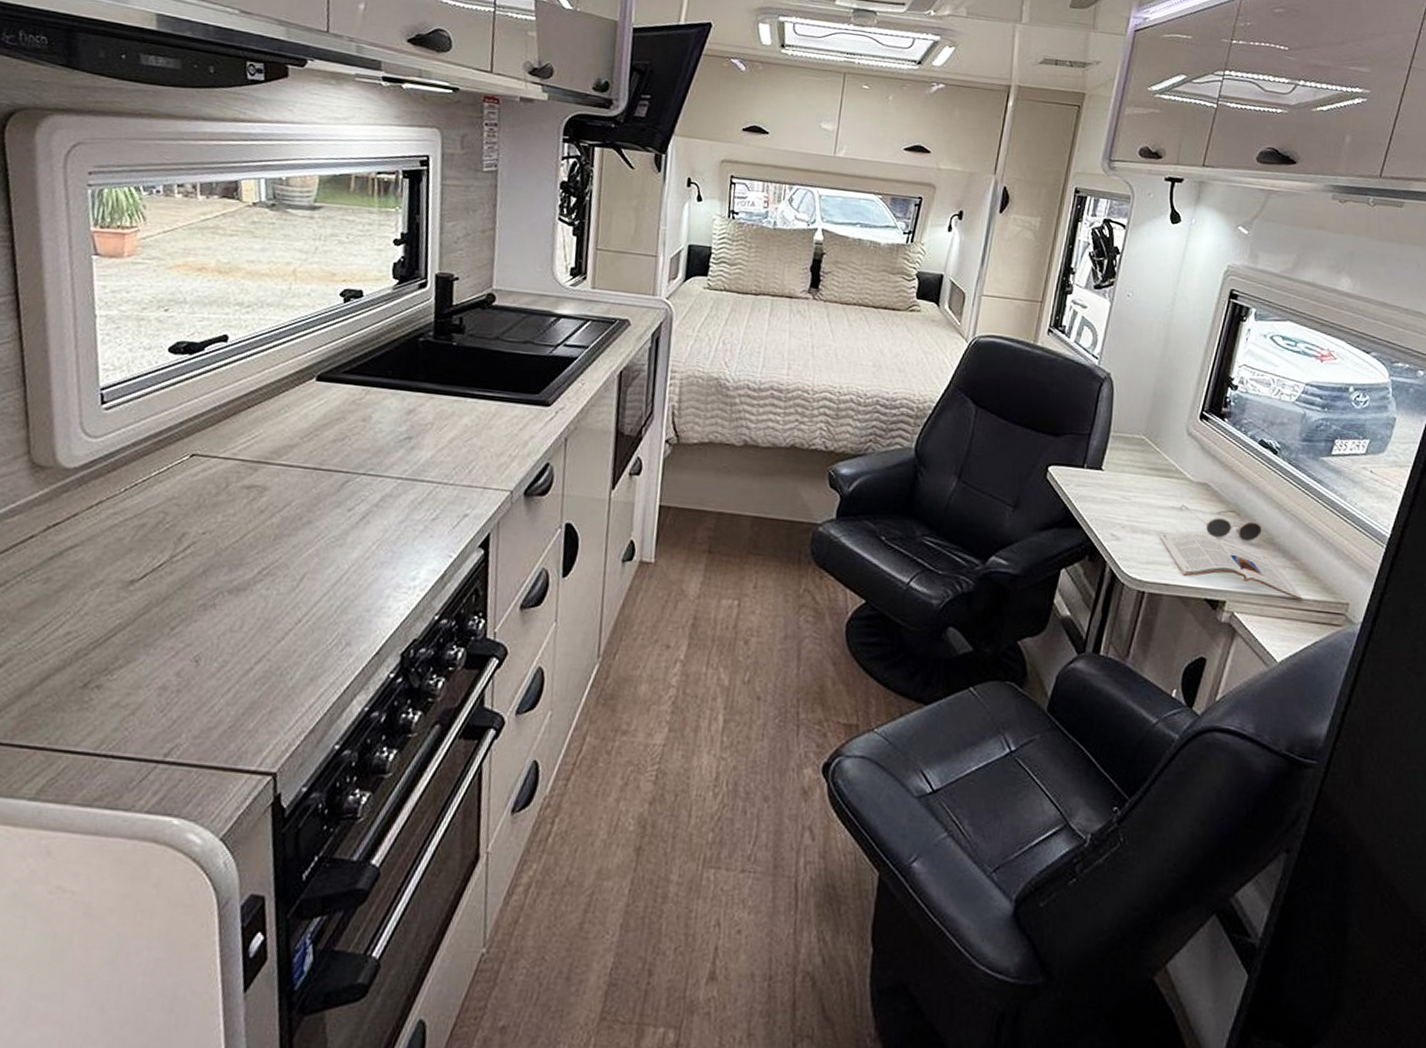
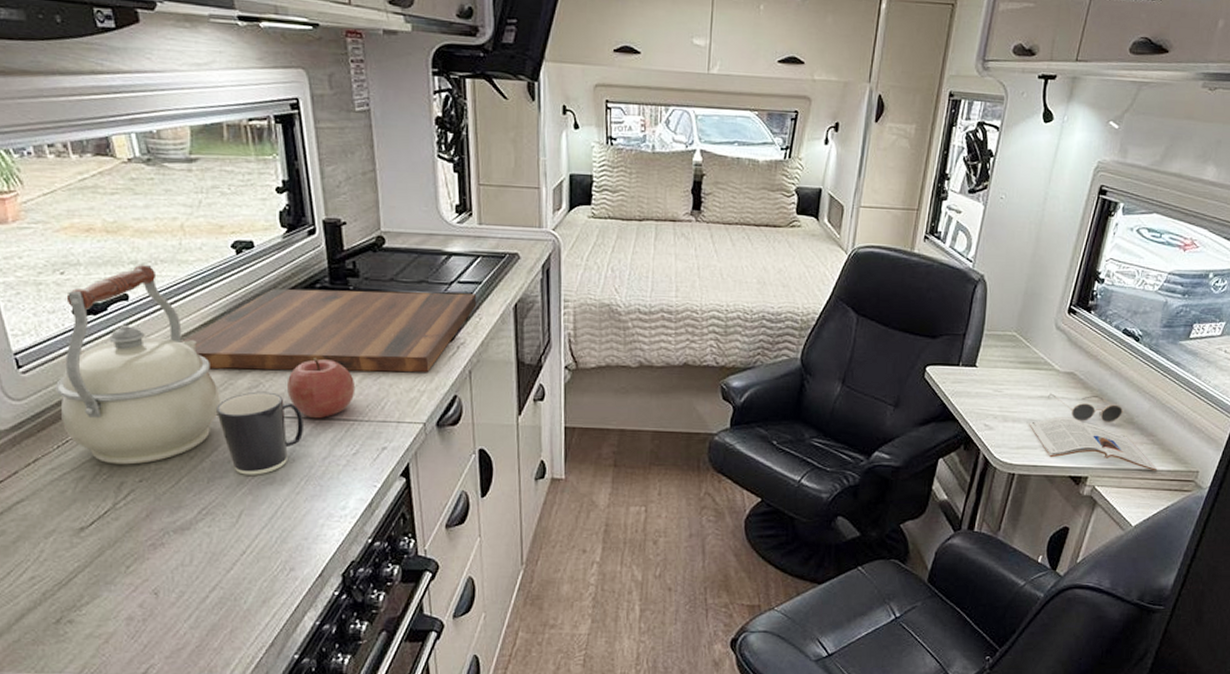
kettle: none [134,306,303,515] -> present [56,264,221,465]
cutting board: none [272,339,581,437] -> present [180,289,477,373]
mug: none [295,445,386,536] -> present [215,391,305,475]
fruit: none [373,413,445,479] -> present [286,358,356,419]

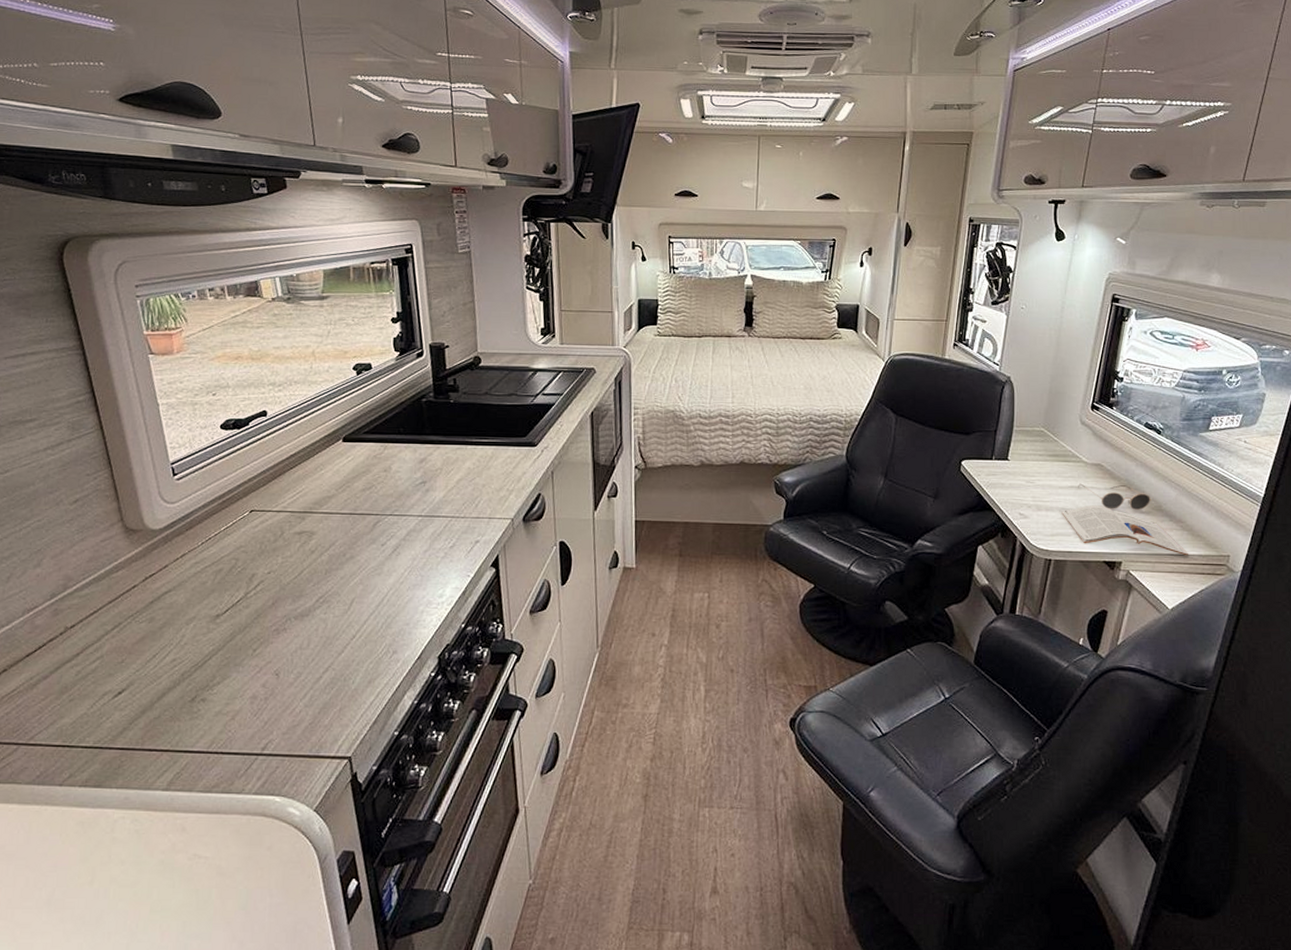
kettle: present [56,264,221,465] -> none [203,385,340,559]
cutting board: present [180,289,477,373] -> none [307,403,559,474]
mug: present [215,391,305,475] -> none [334,493,409,567]
fruit: present [286,358,356,419] -> none [395,462,454,516]

